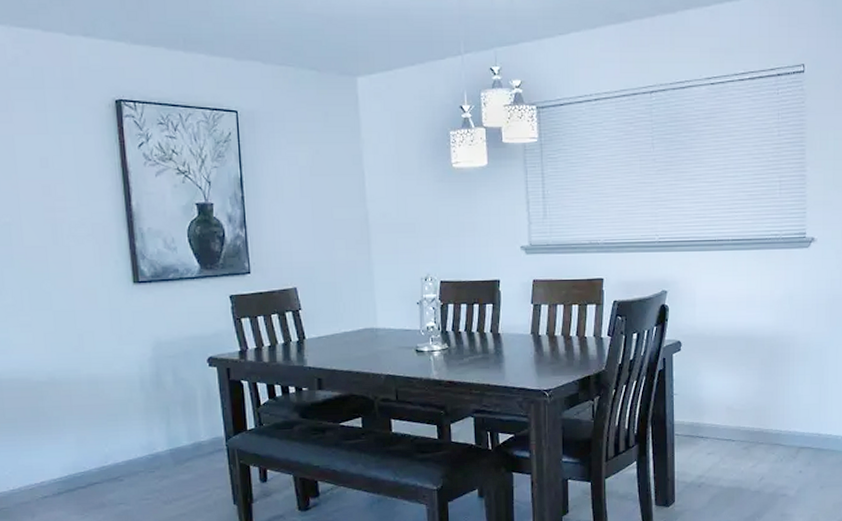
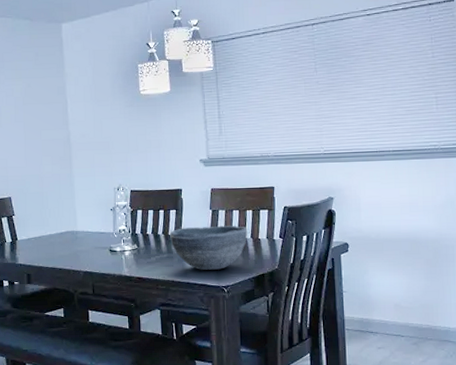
bowl: none [486,321,573,373] -> present [170,225,248,271]

